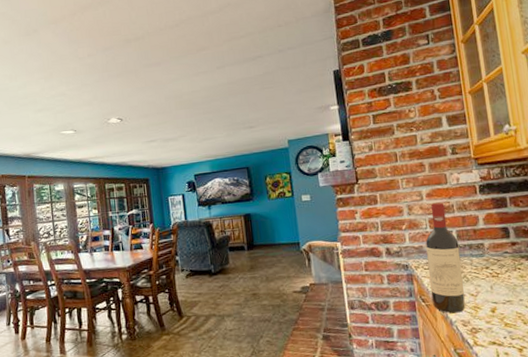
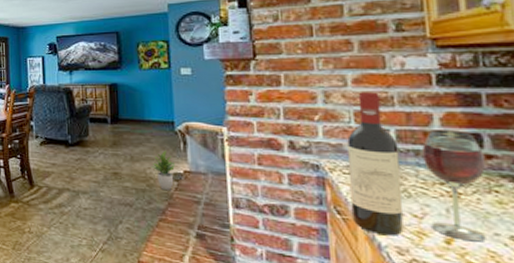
potted plant: none [283,268,303,303] -> present [150,150,176,191]
wineglass: none [473,226,515,308] -> present [421,130,487,242]

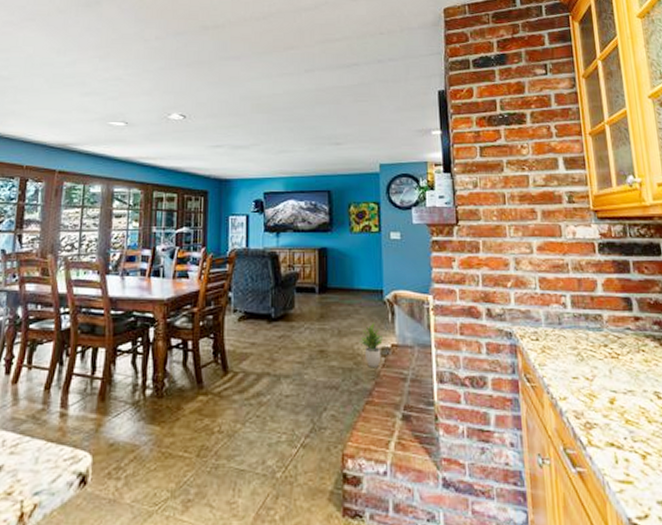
wine bottle: present [347,92,404,236] -> none [534,259,579,401]
wineglass: present [421,130,487,242] -> none [590,295,638,400]

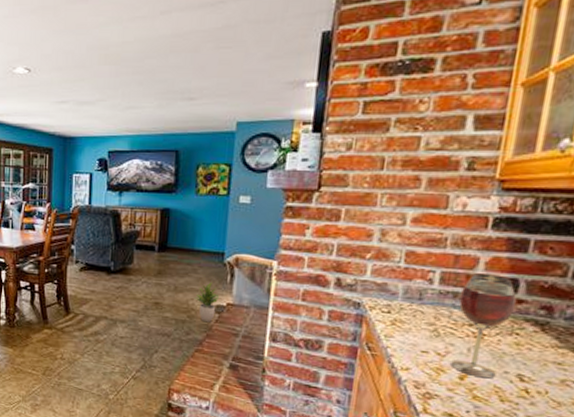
wineglass: none [590,295,638,400] -> present [451,273,517,379]

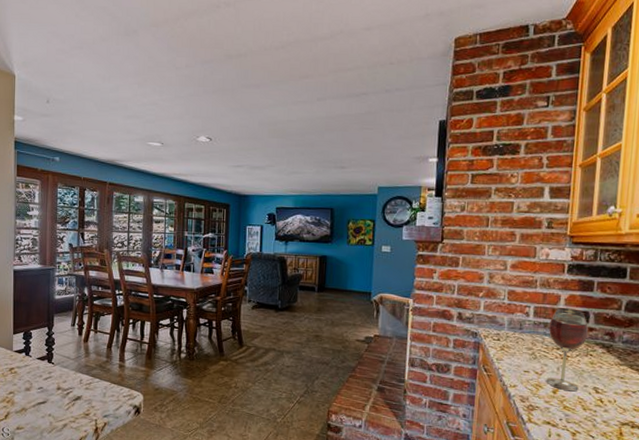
potted plant: present [193,282,220,323] -> none [347,317,369,352]

